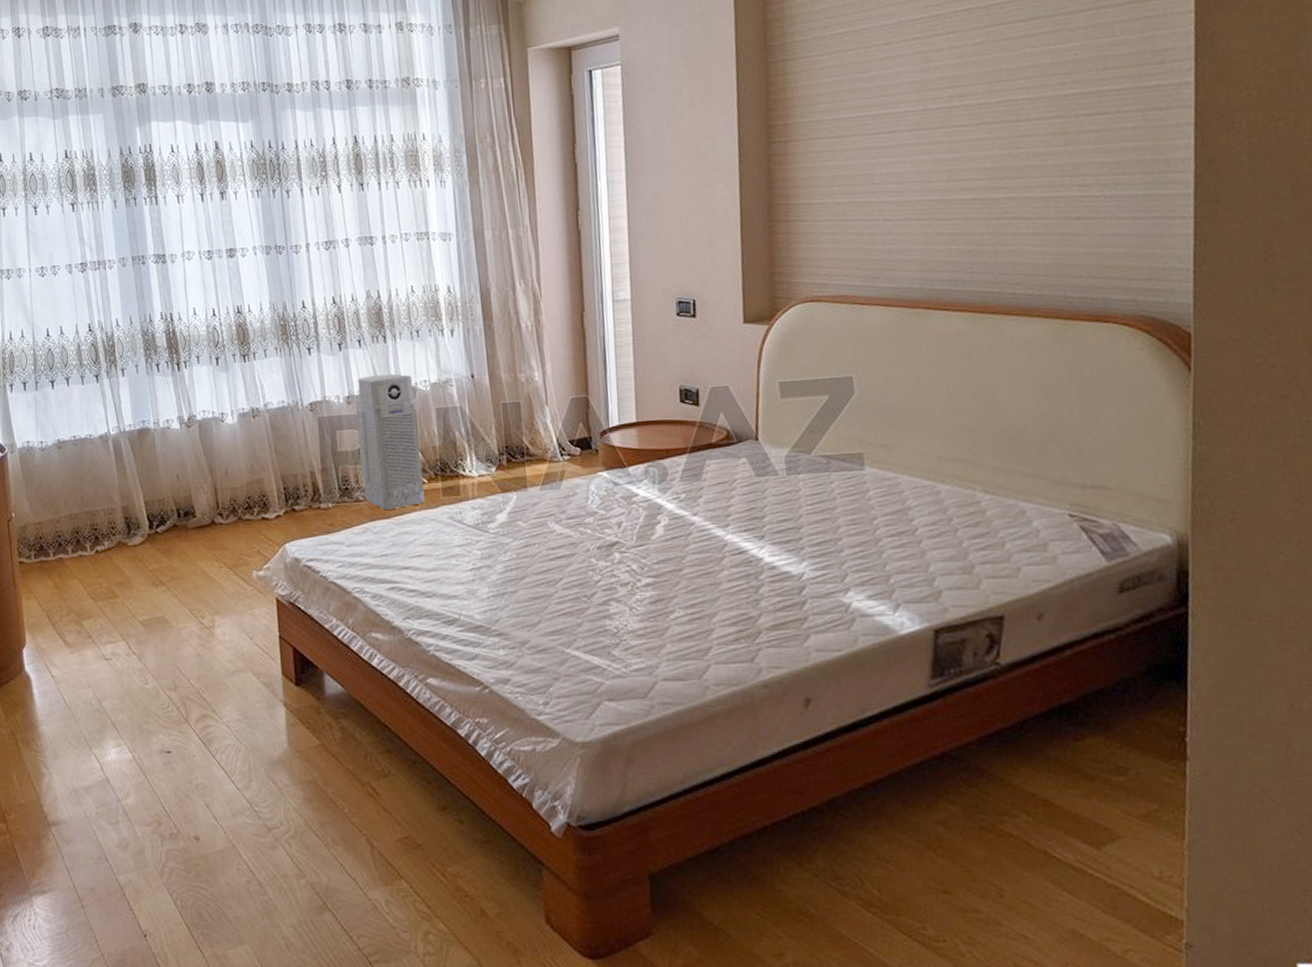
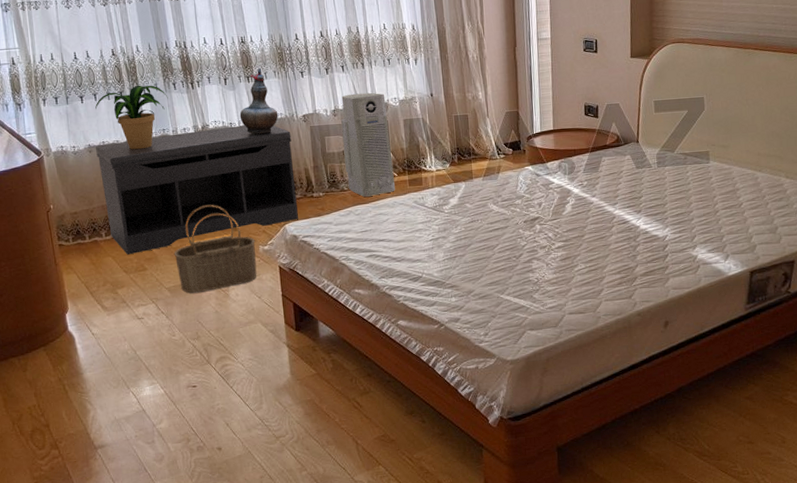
bench: none [64,416,301,578] -> present [95,125,298,255]
potted plant: none [67,366,150,446] -> present [95,85,168,150]
wicker basket: none [150,515,249,629] -> present [174,204,257,293]
decorative vase: none [233,345,280,428] -> present [240,68,279,134]

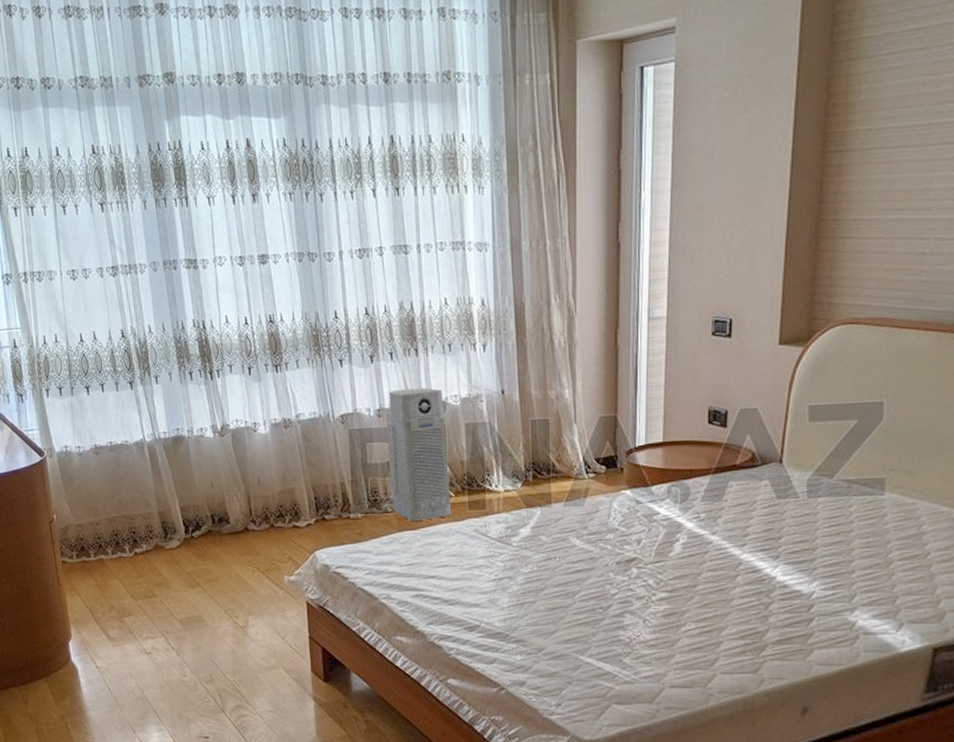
potted plant: present [95,85,168,150] -> none [102,374,184,453]
bench: present [95,125,298,255] -> none [101,426,331,578]
wicker basket: present [174,204,257,293] -> none [186,522,281,628]
decorative vase: present [240,68,279,134] -> none [265,355,311,438]

